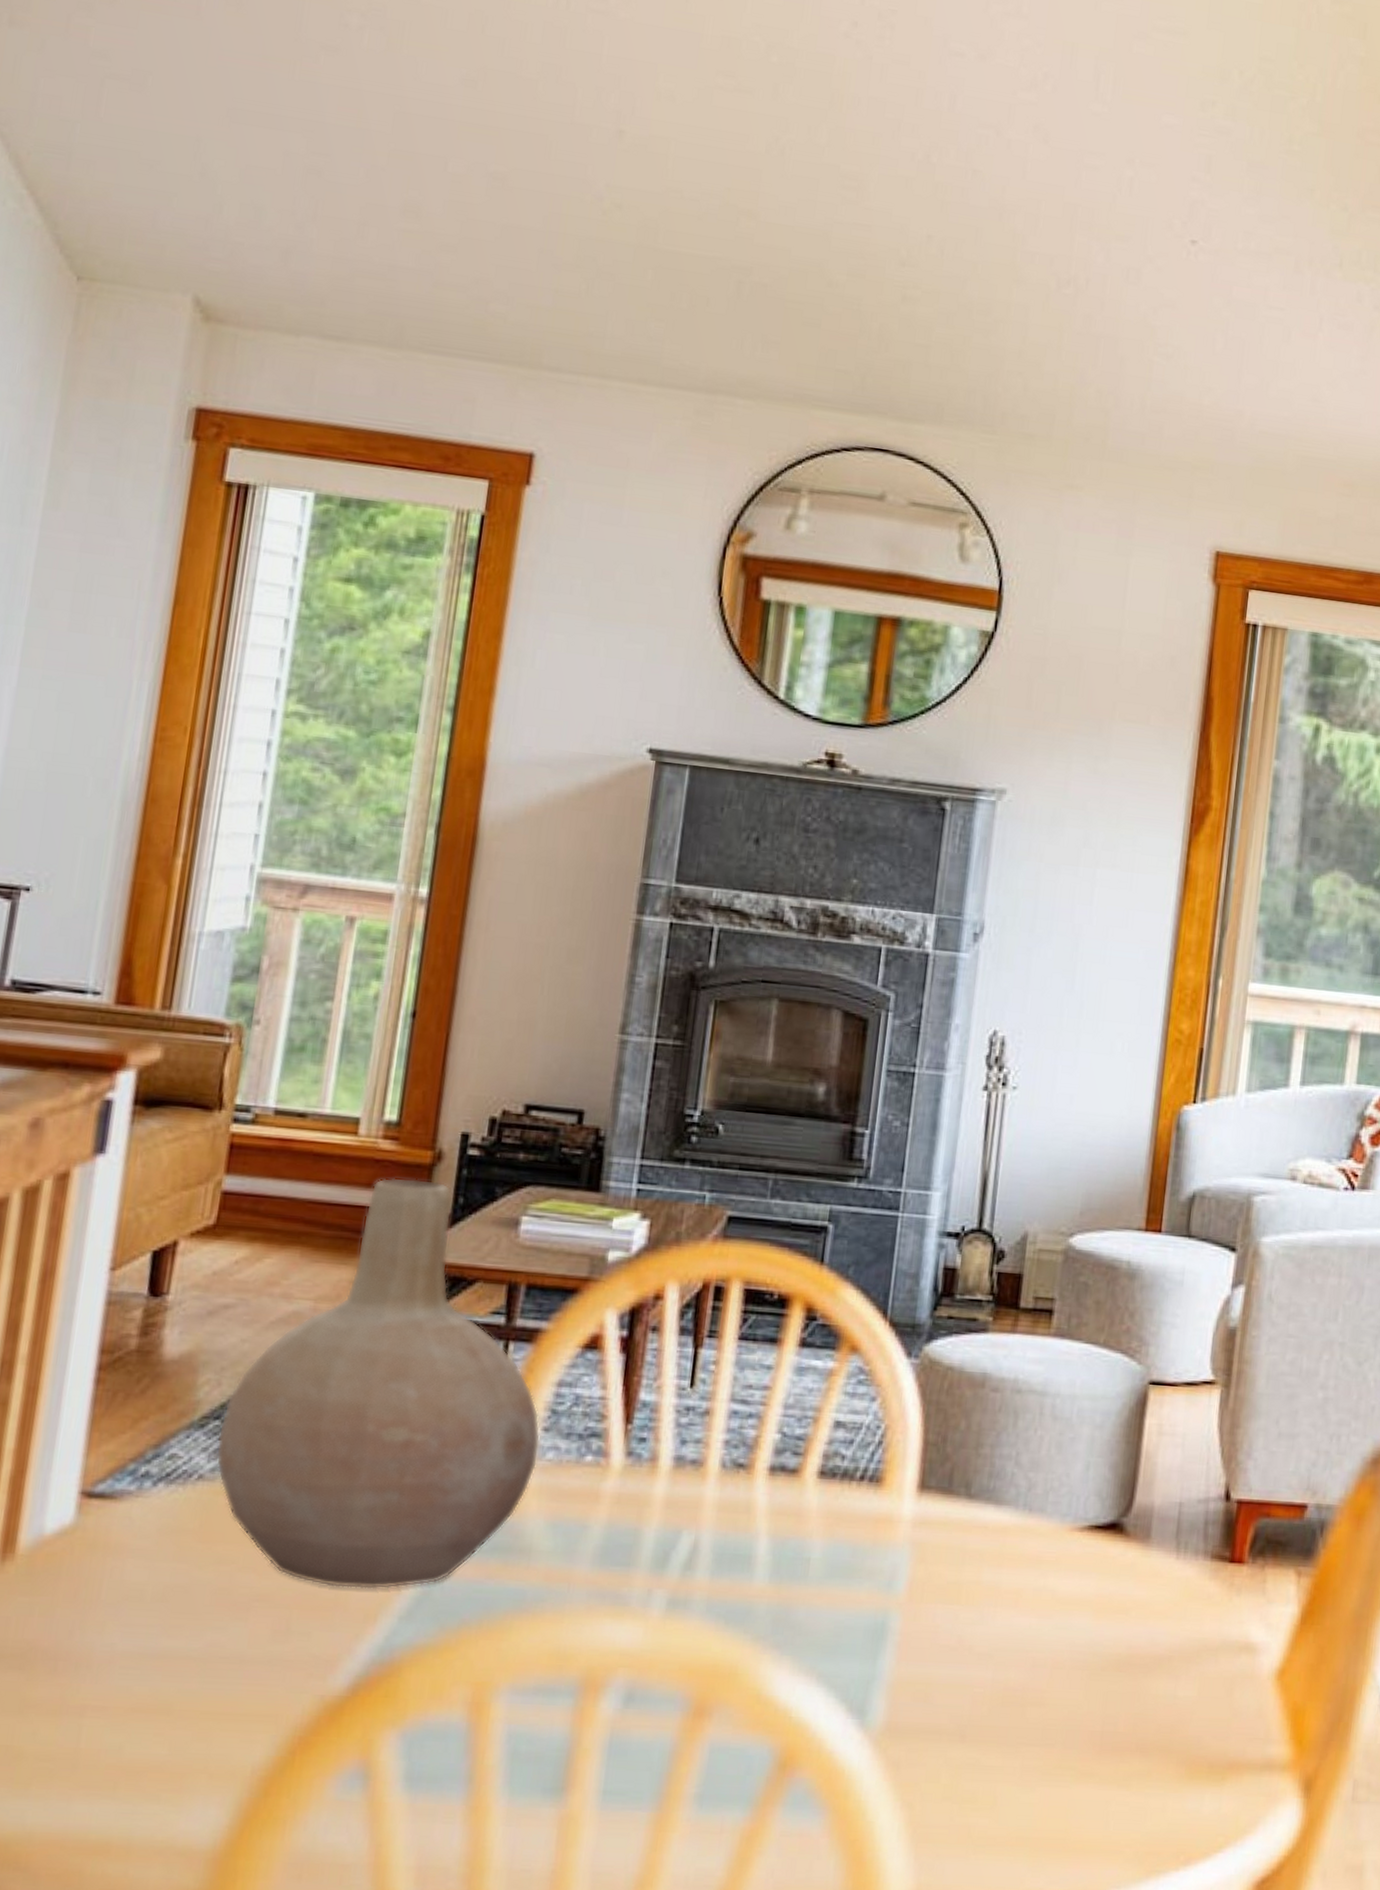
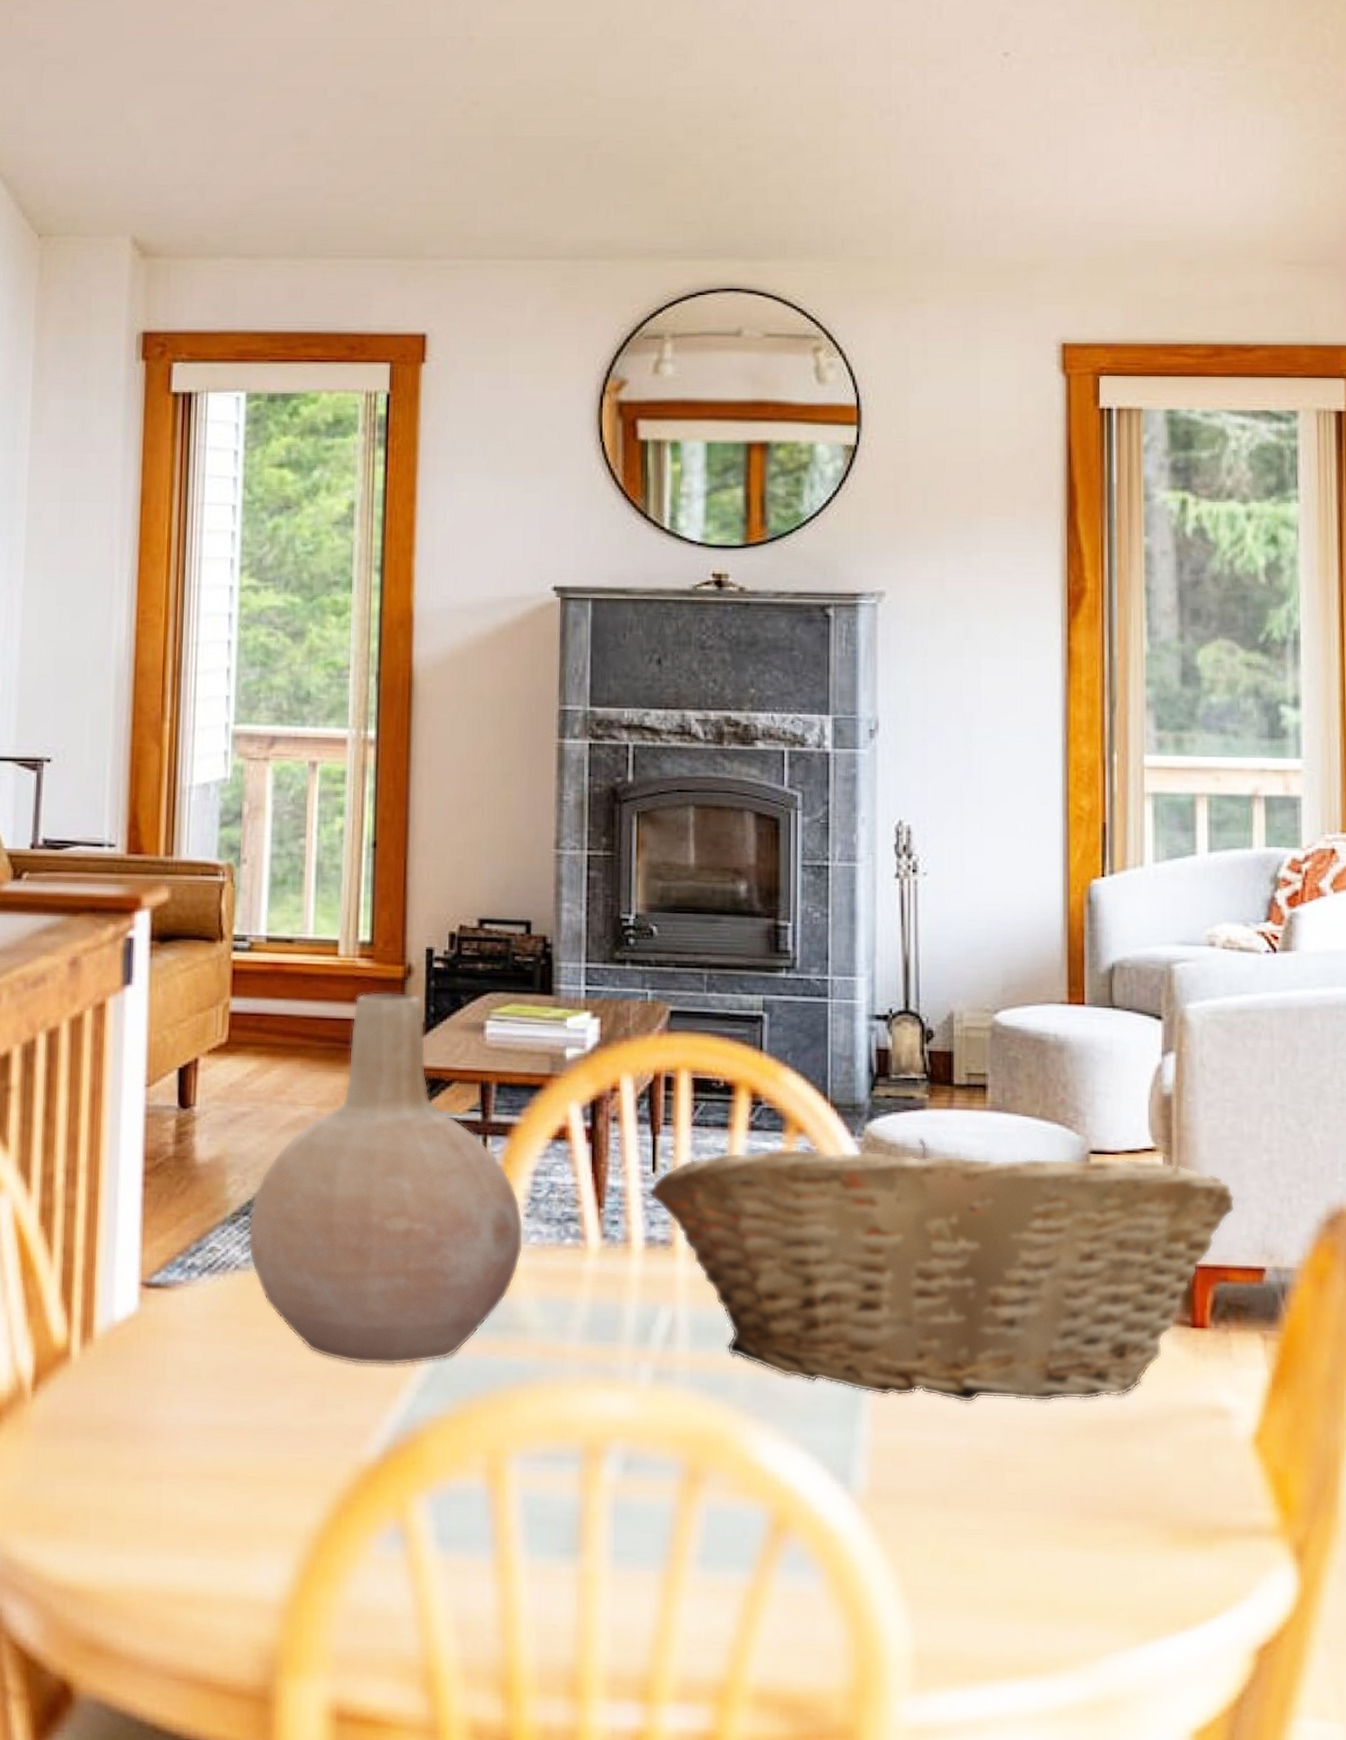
fruit basket: none [683,1361,1286,1636] -> present [649,1137,1235,1403]

